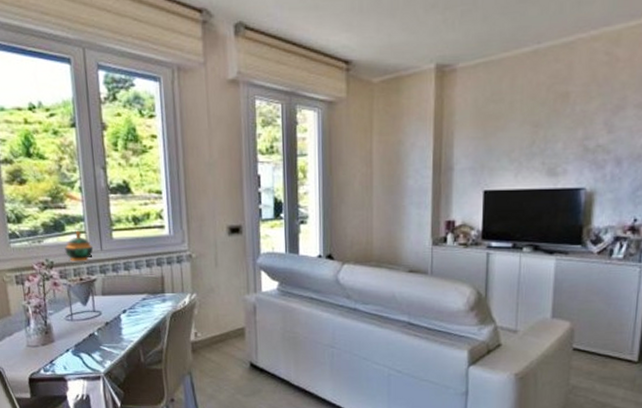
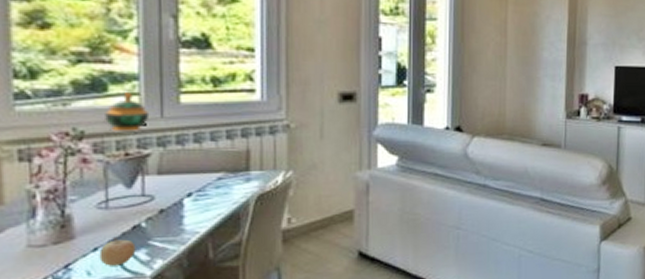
fruit: none [70,343,93,364] -> present [99,238,136,266]

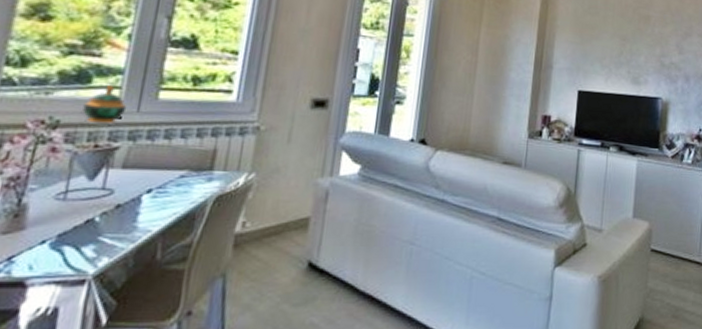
fruit: present [99,238,136,266] -> none [44,231,85,261]

